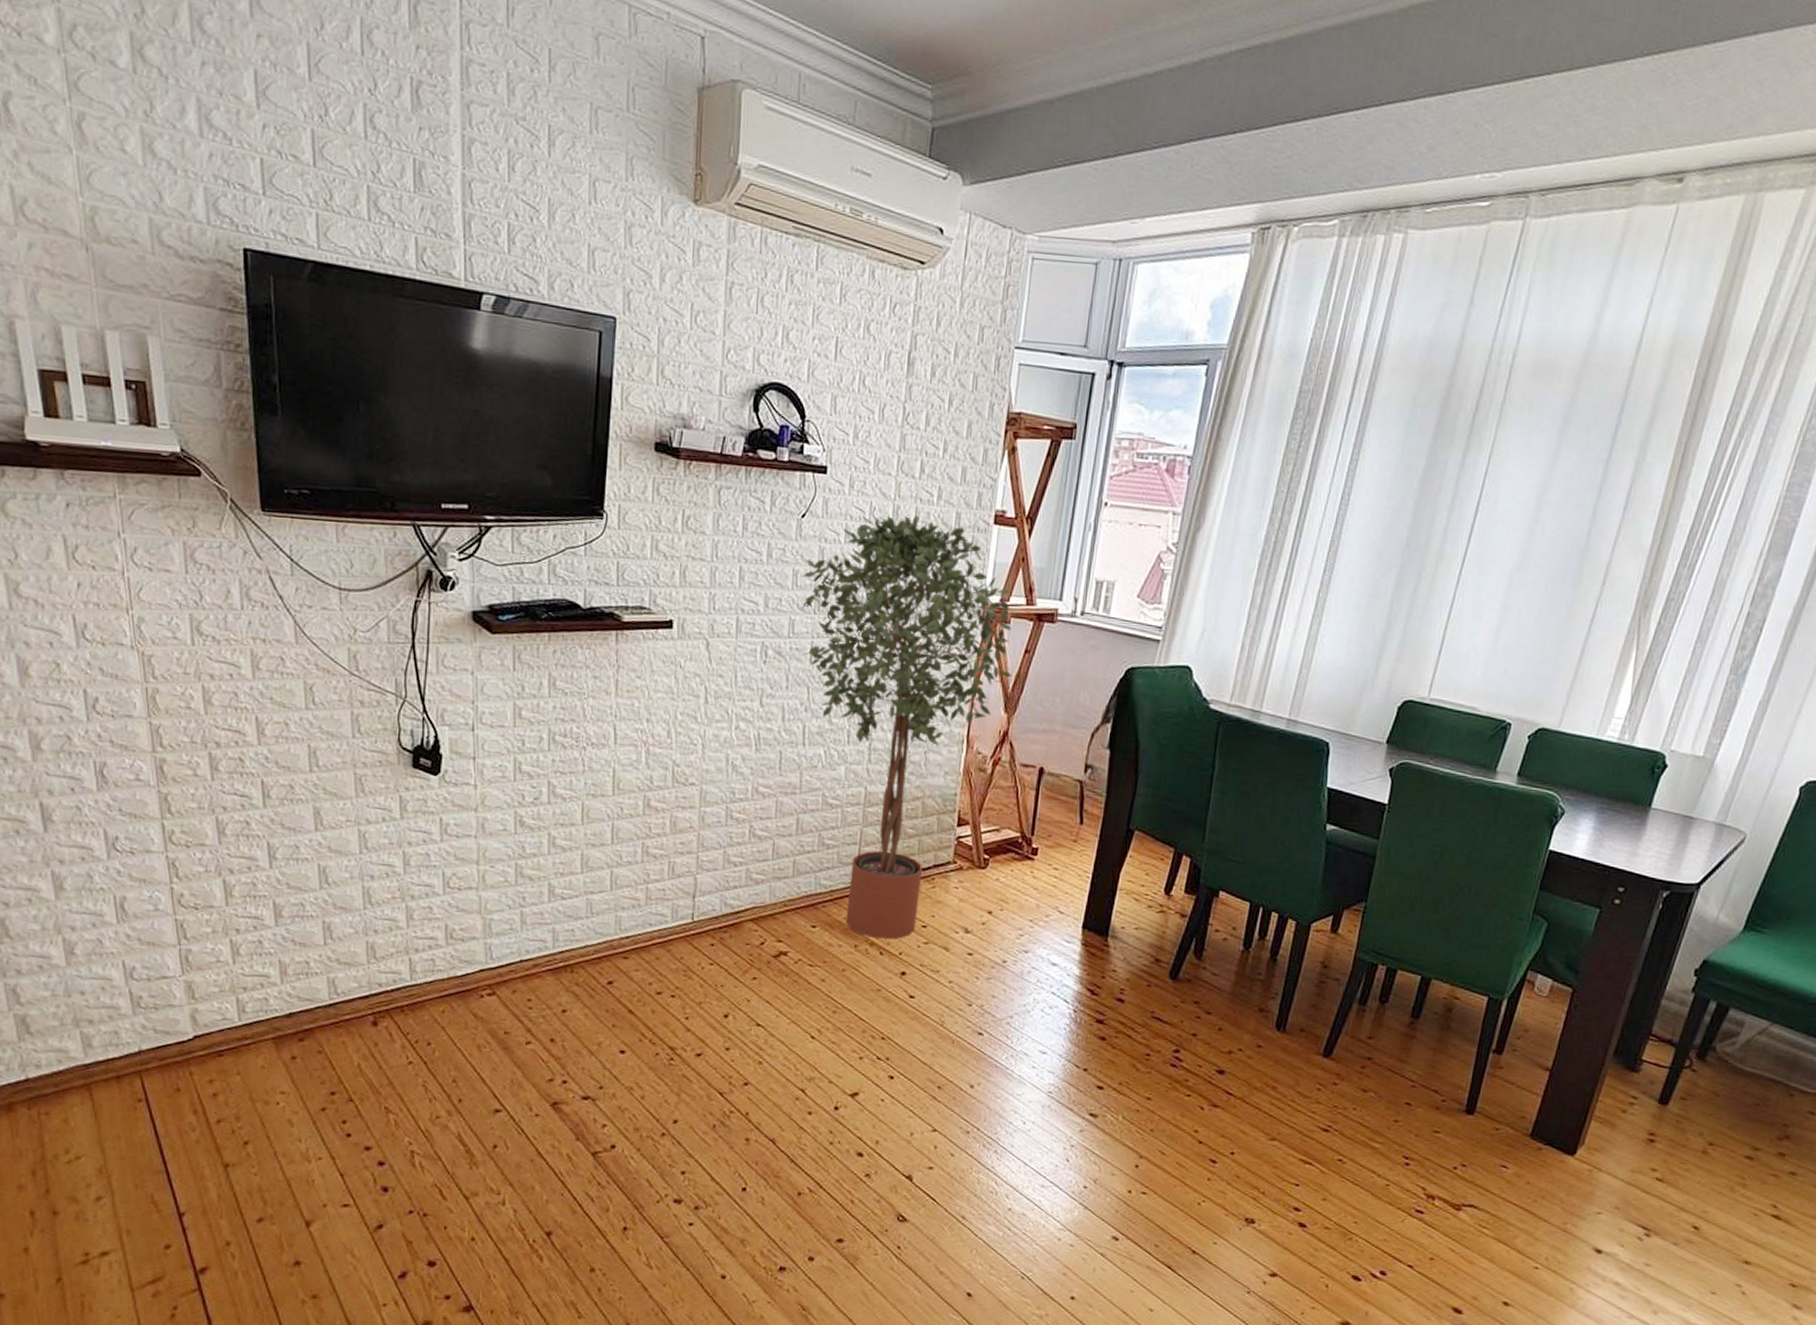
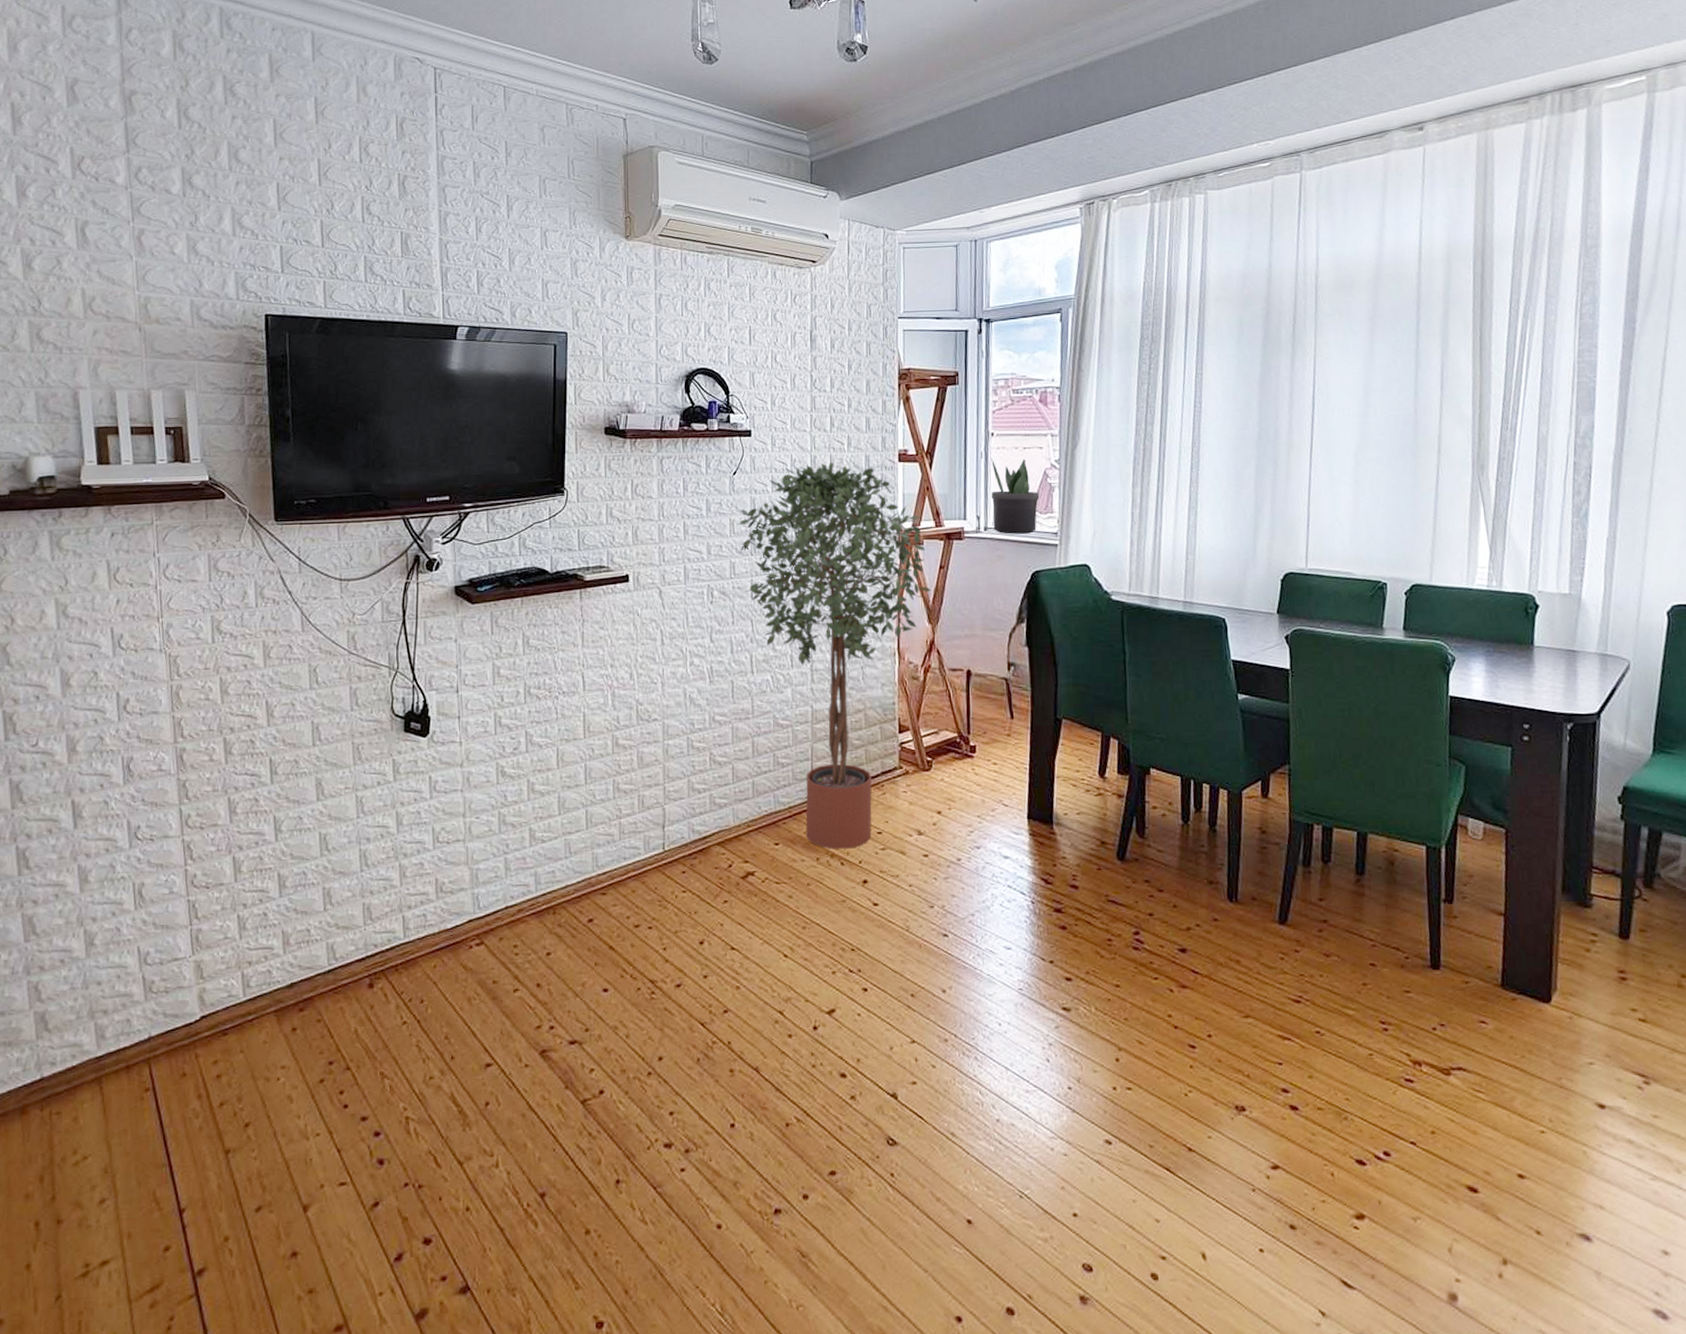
planter: none [1091,531,1149,625] -> present [991,457,1040,535]

